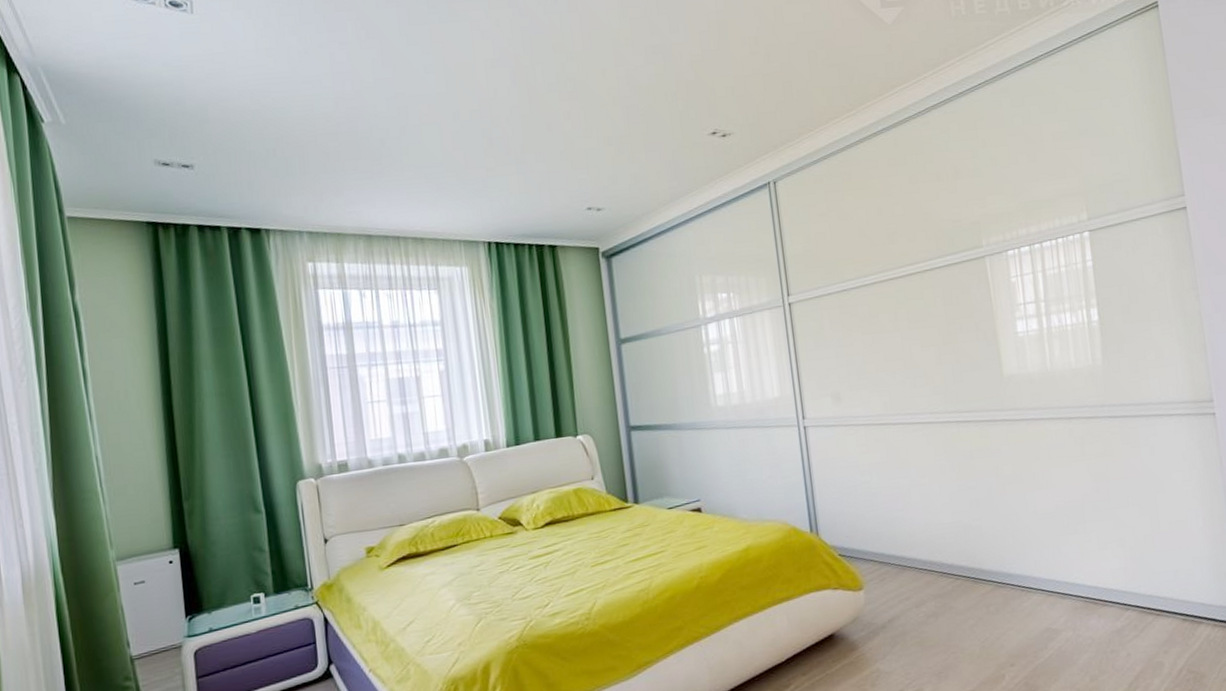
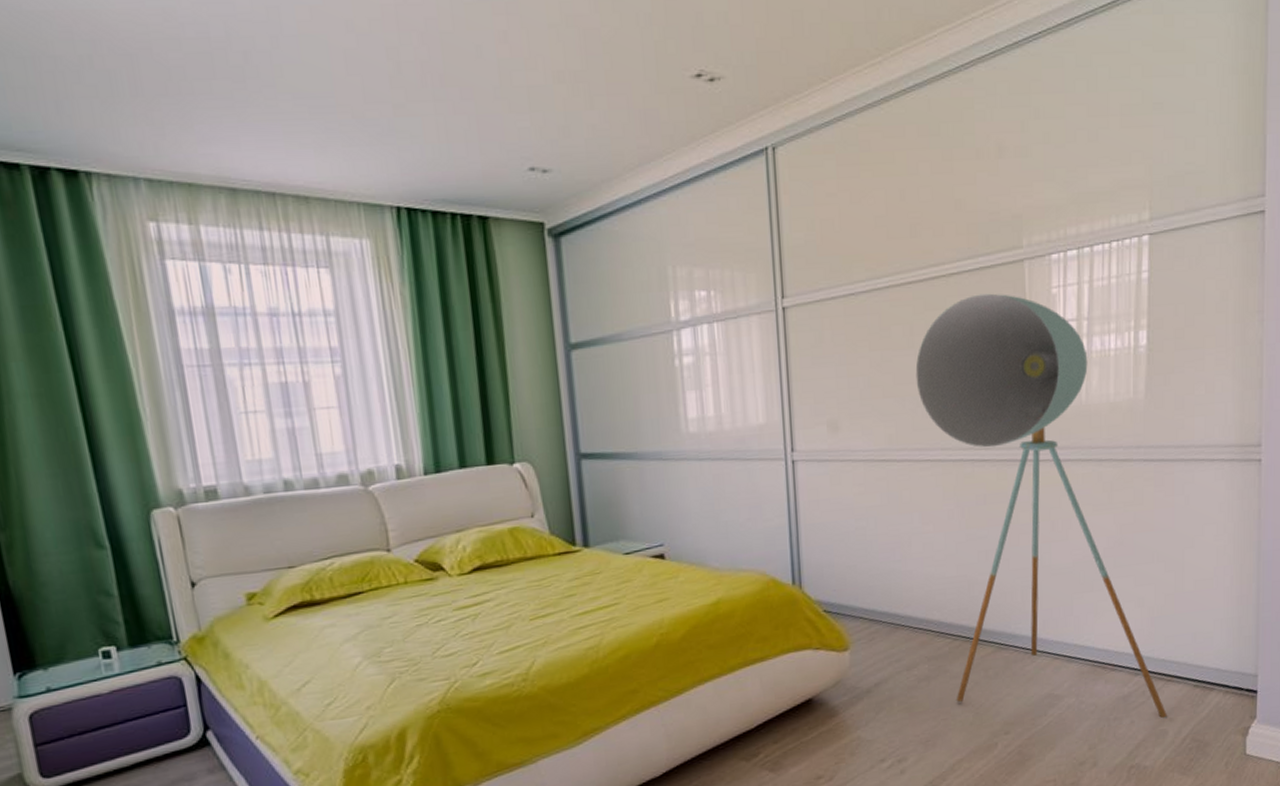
floor lamp: none [902,284,1161,651] -> present [915,293,1167,719]

